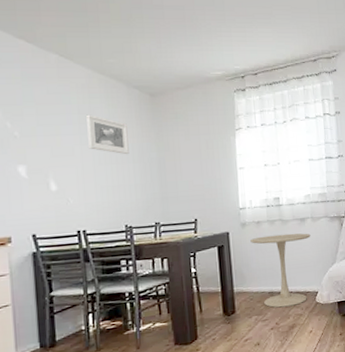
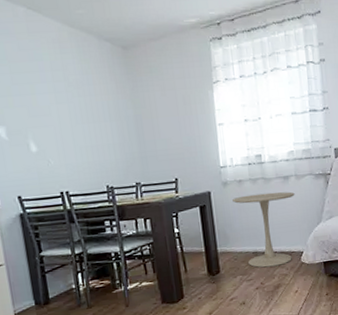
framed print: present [86,114,129,155] -> none [60,71,105,113]

